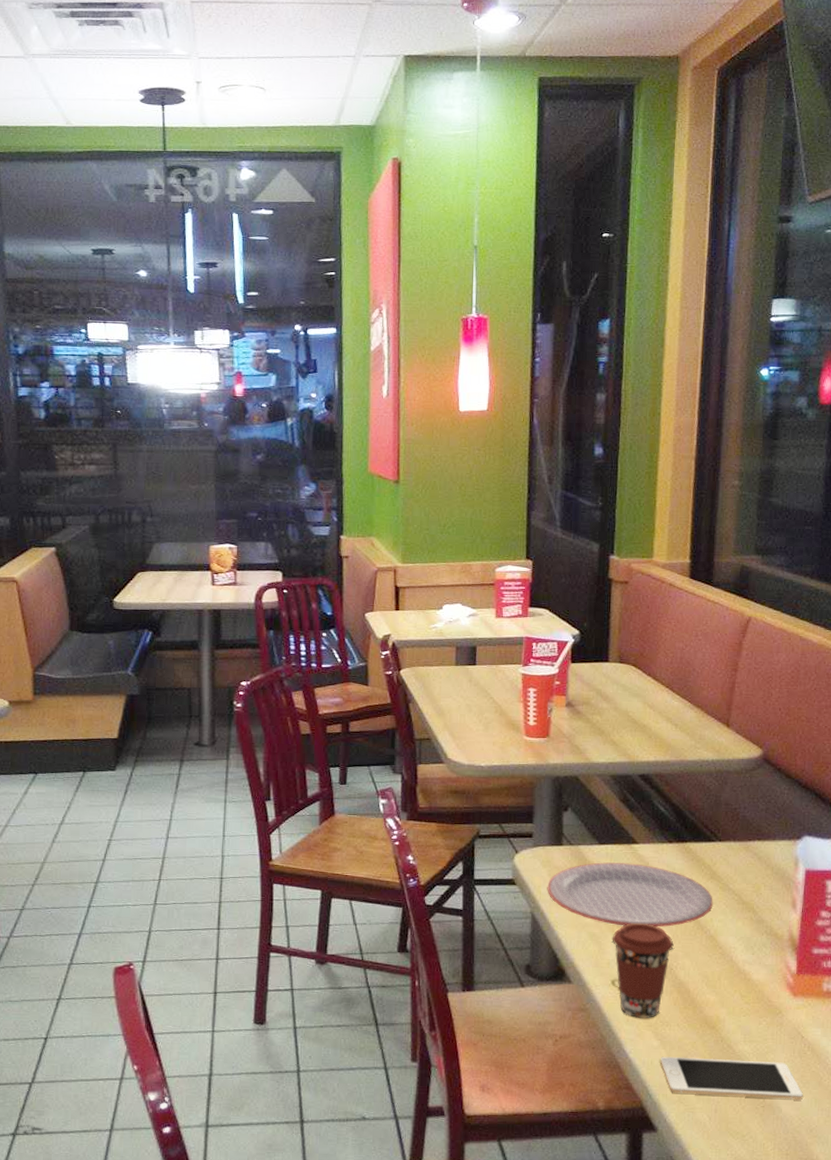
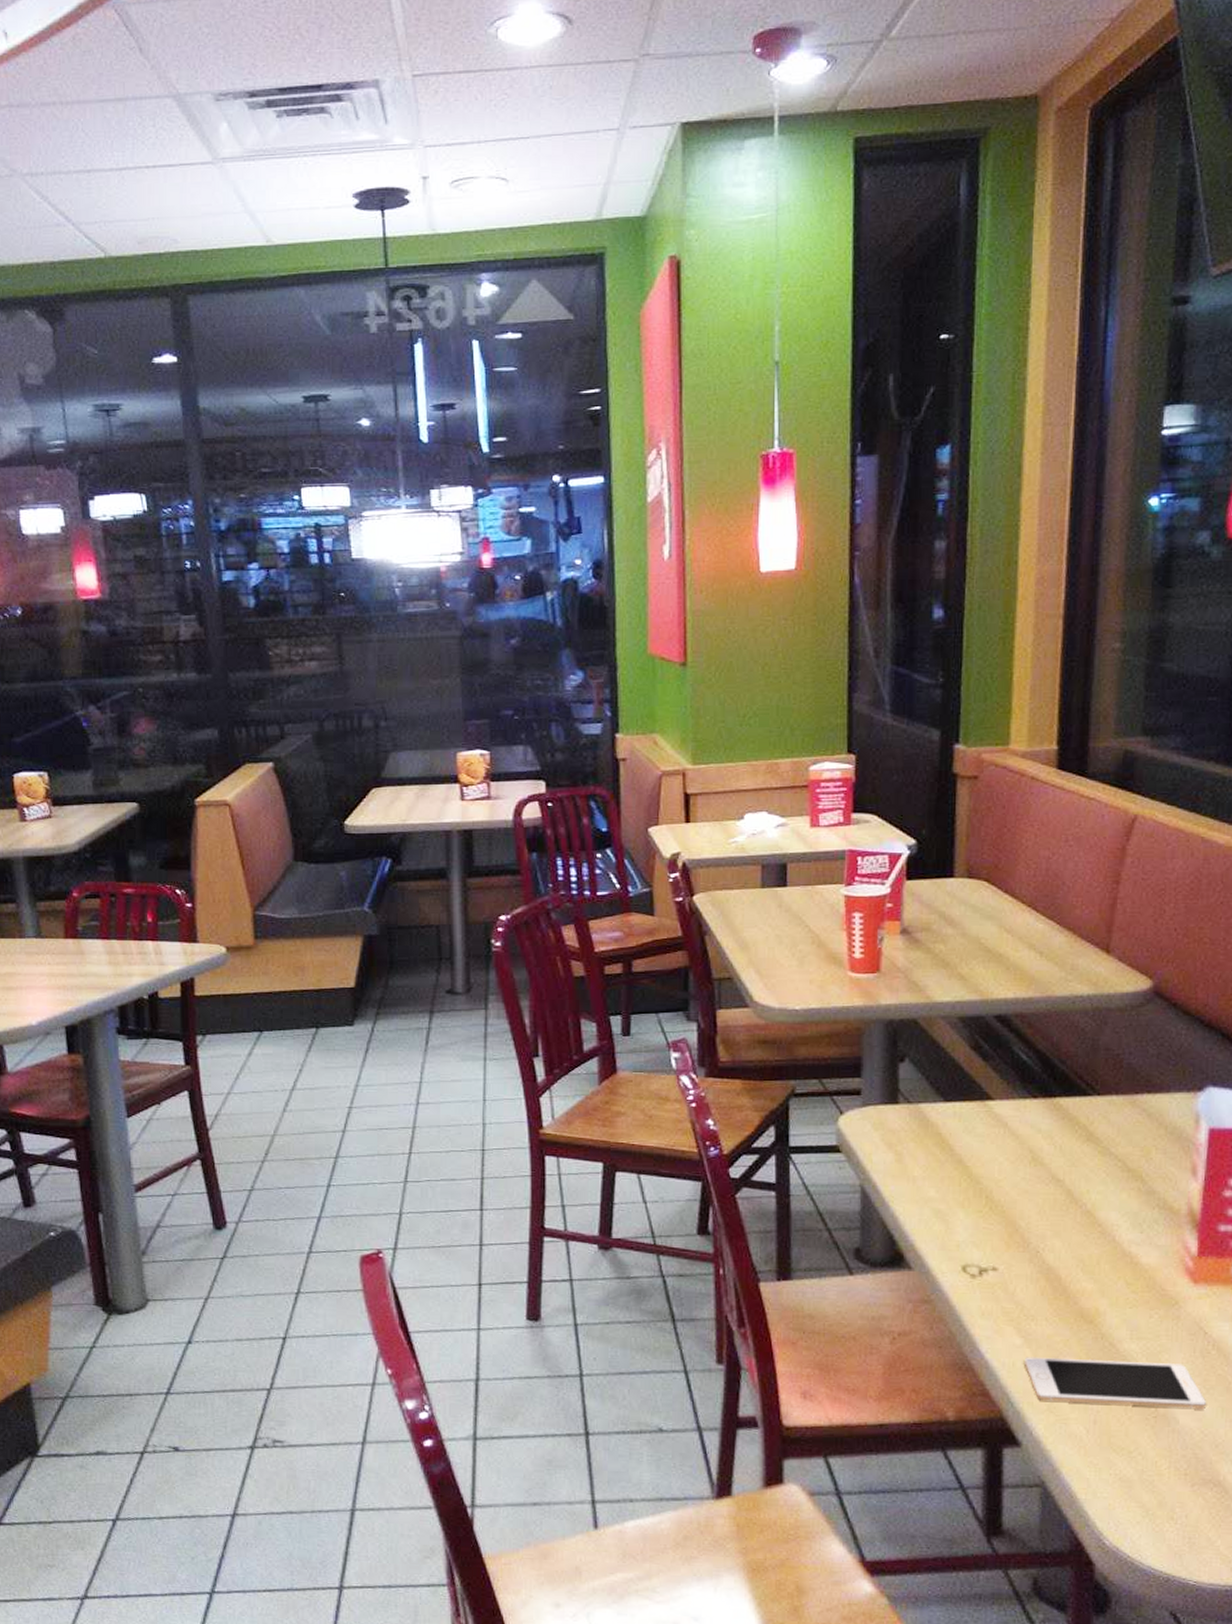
plate: present [547,861,713,927] -> none [879,1122,1090,1201]
coffee cup: present [612,922,674,1018] -> none [962,1196,1040,1311]

